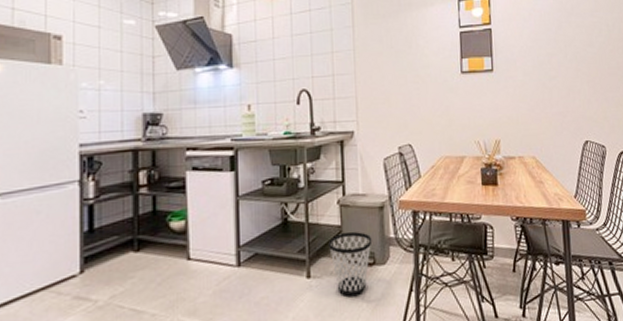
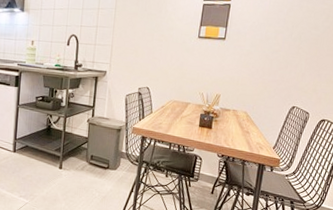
wastebasket: present [329,231,373,297] -> none [77,142,109,188]

